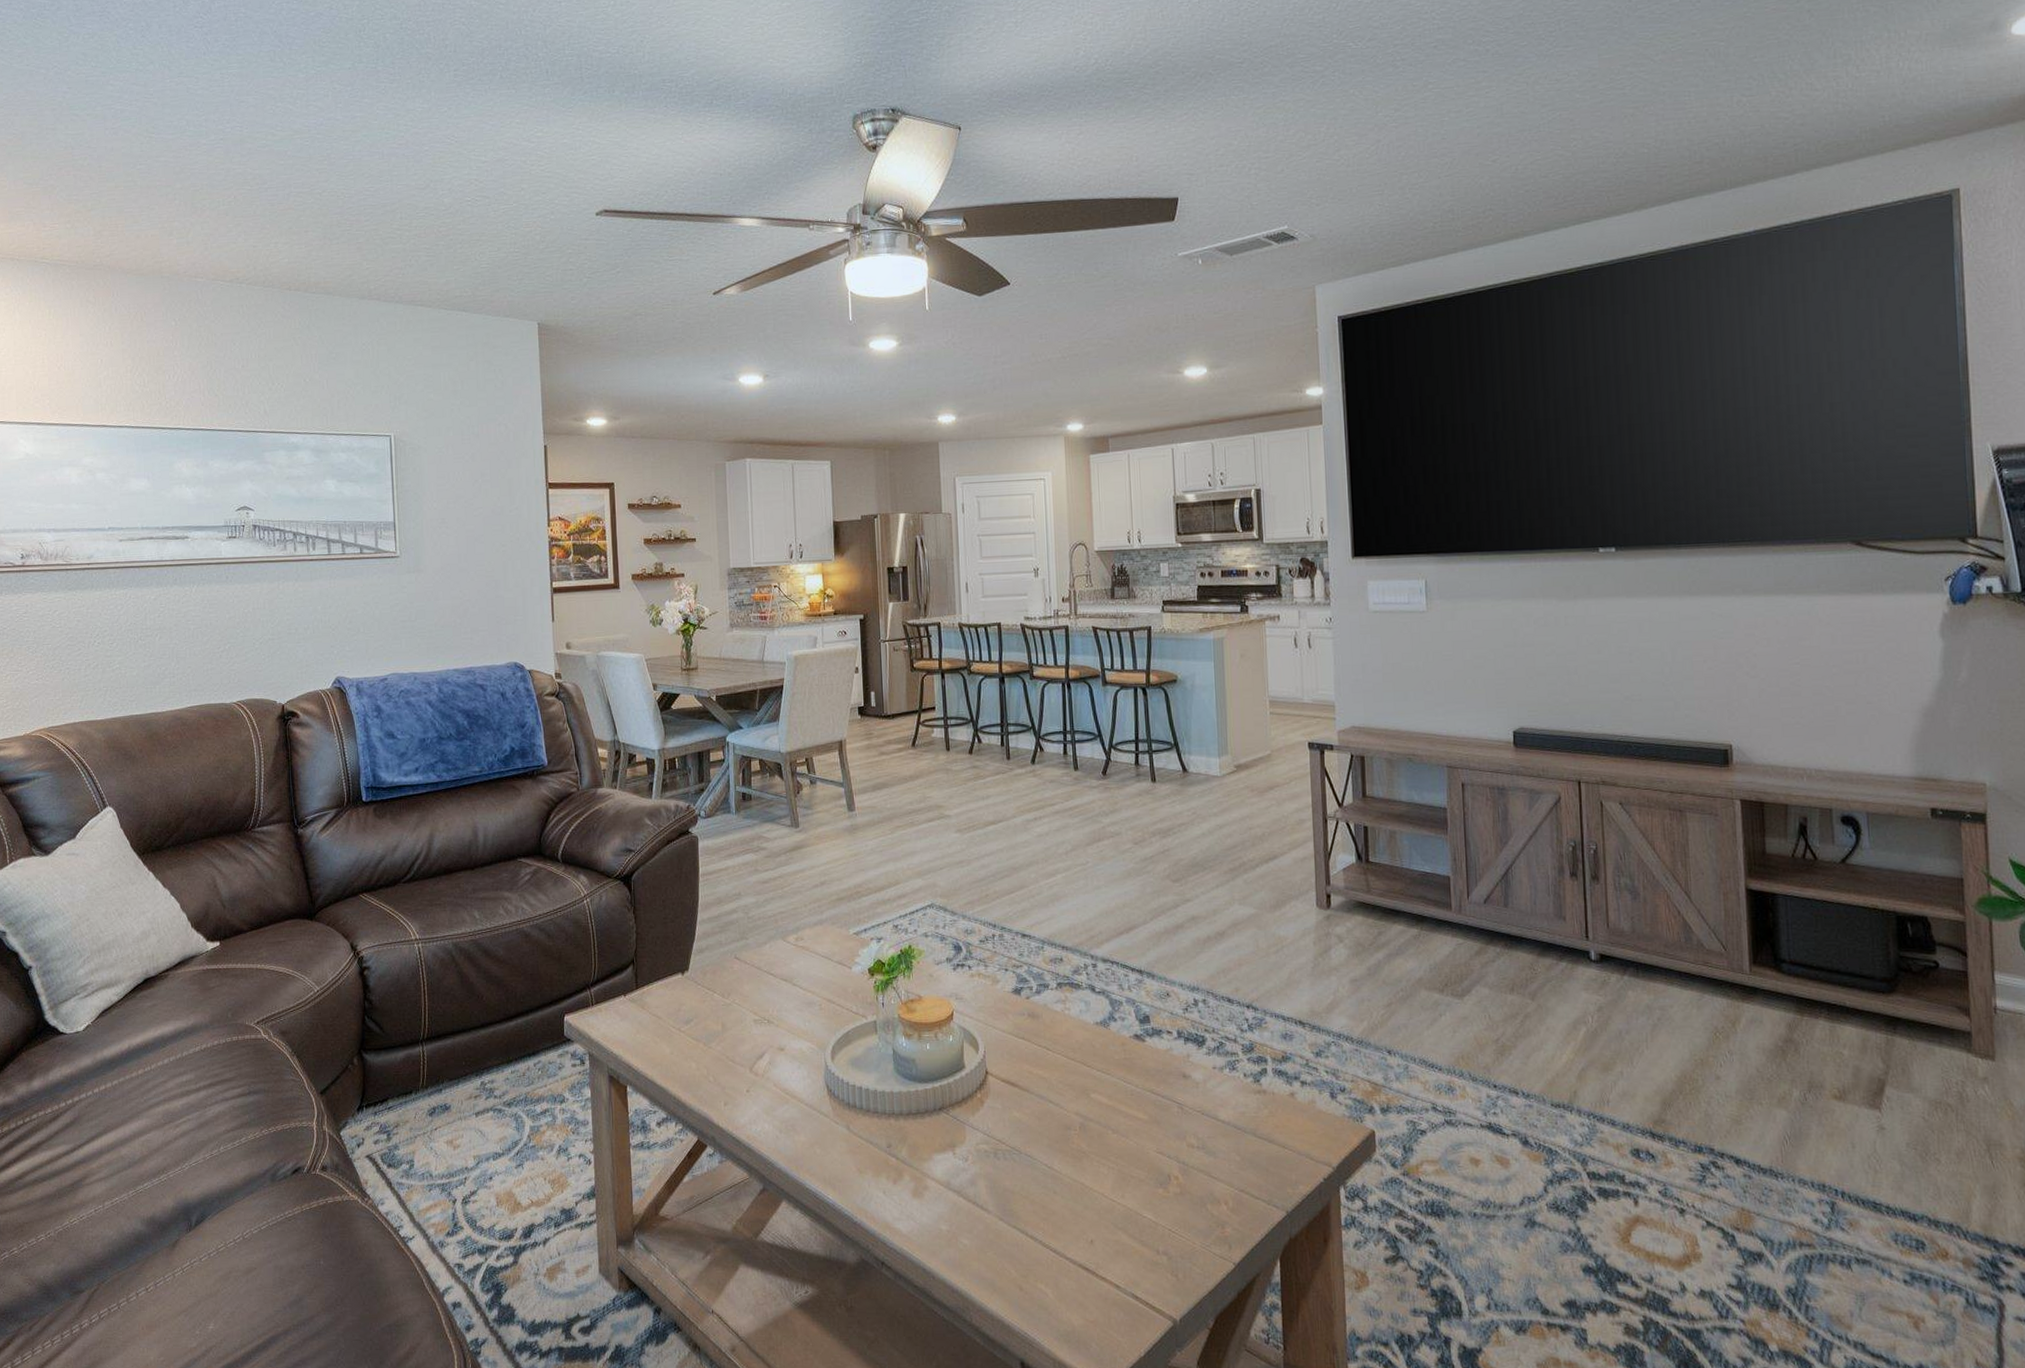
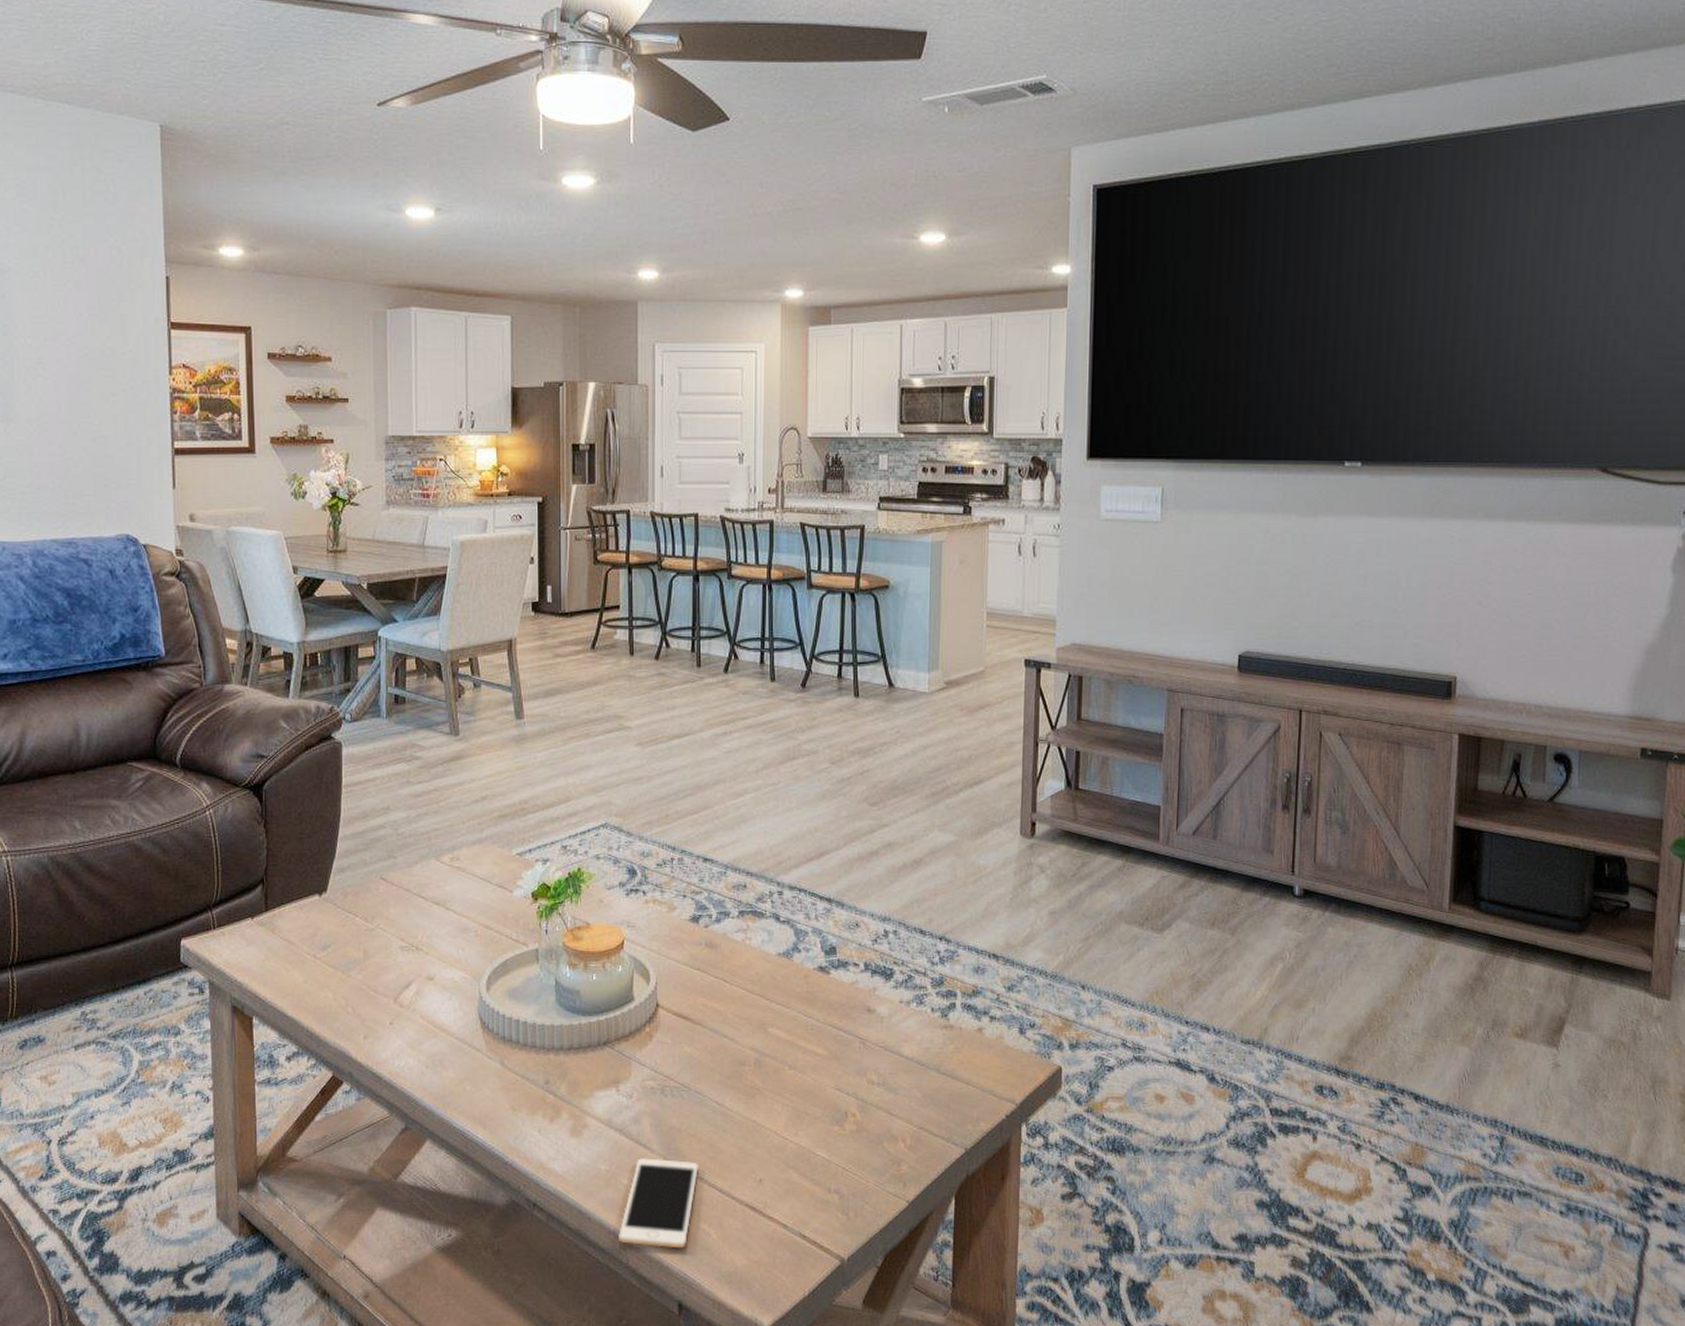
cell phone: none [961,1218,1034,1308] -> present [619,1157,700,1249]

